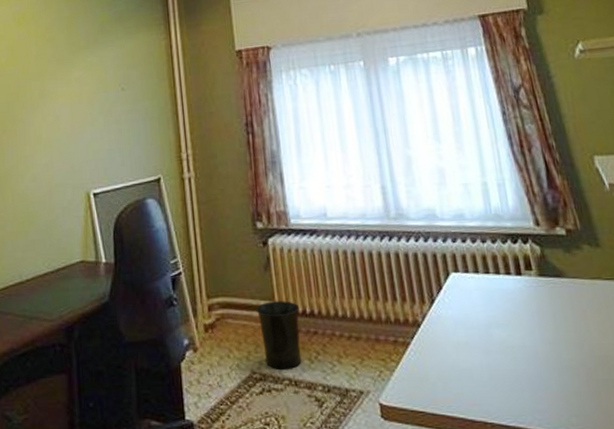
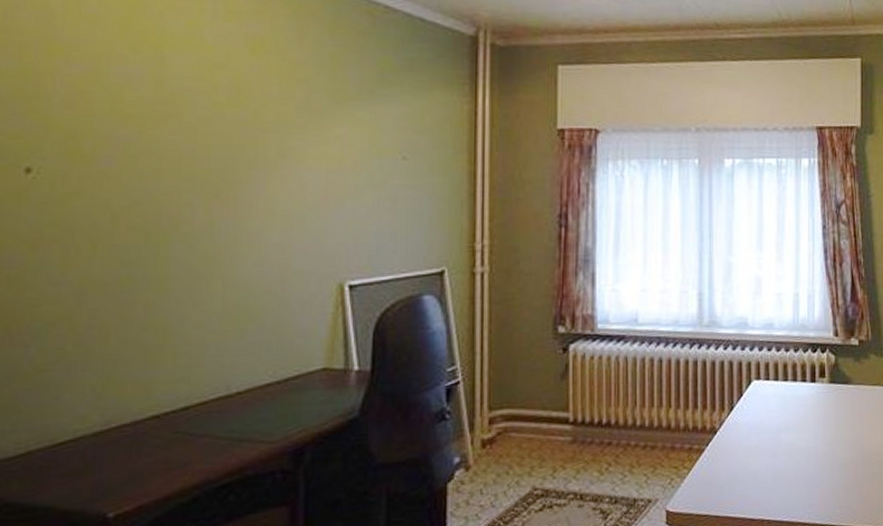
waste bin: present [256,301,302,369] -> none [546,411,594,484]

